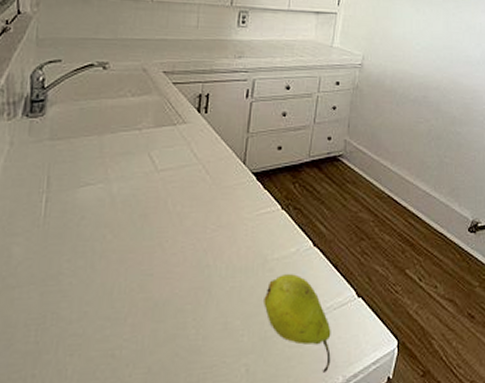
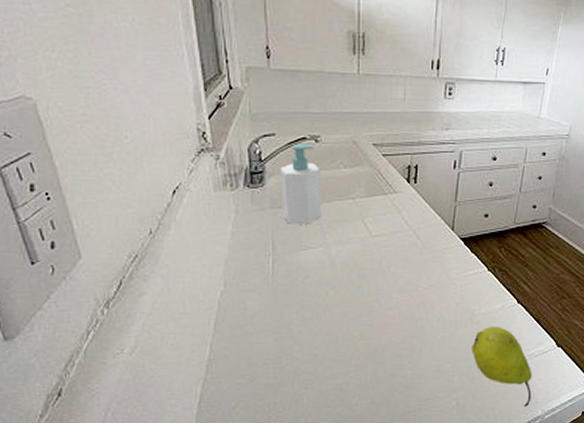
soap bottle: none [62,70,107,158] -> present [281,143,322,224]

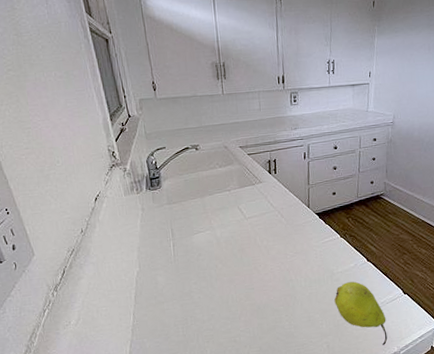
soap bottle: present [281,143,322,224] -> none [172,152,207,215]

